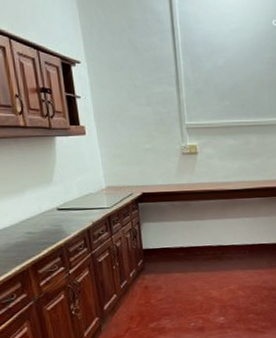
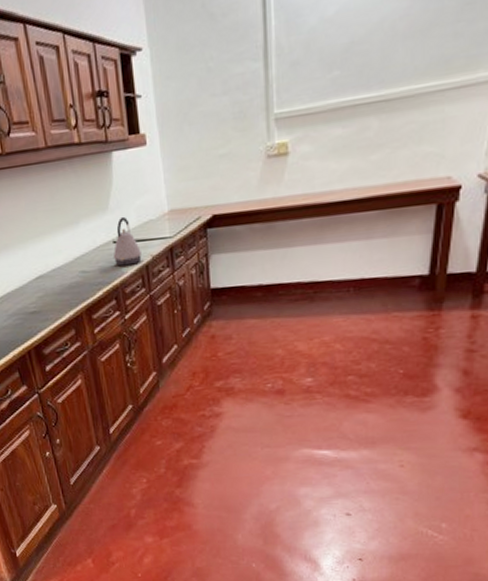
kettle: none [57,189,83,229] -> present [113,216,142,266]

